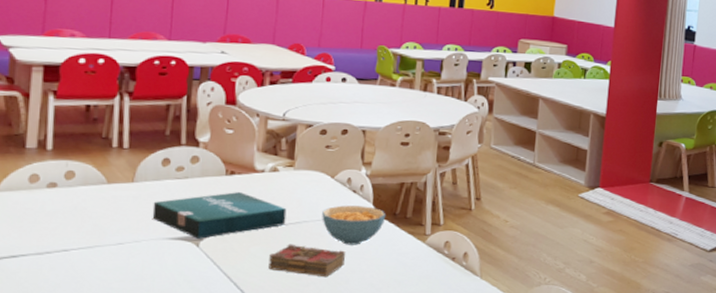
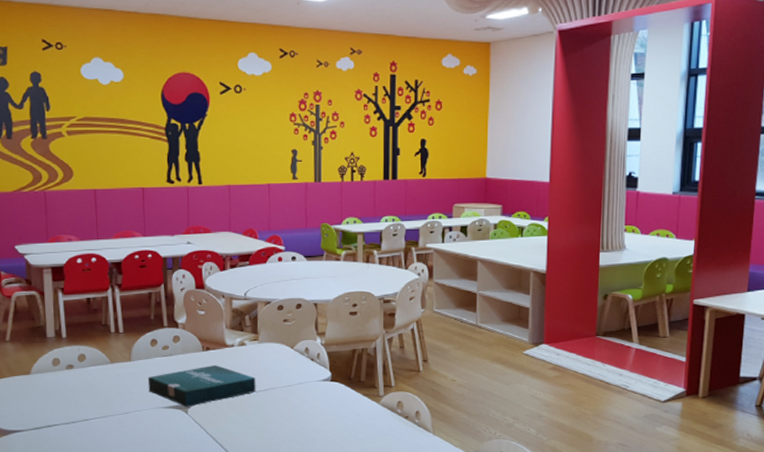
book: present [268,244,345,278] -> none [245,408,309,437]
cereal bowl: present [322,205,386,245] -> none [286,372,342,408]

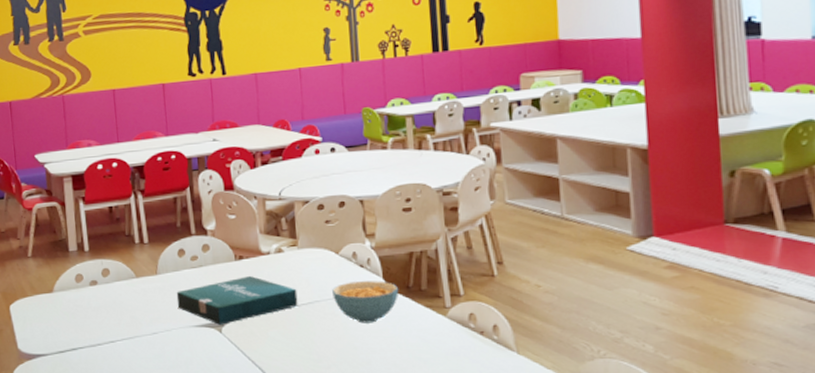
cereal bowl: none [286,372,342,408] -> present [332,281,399,323]

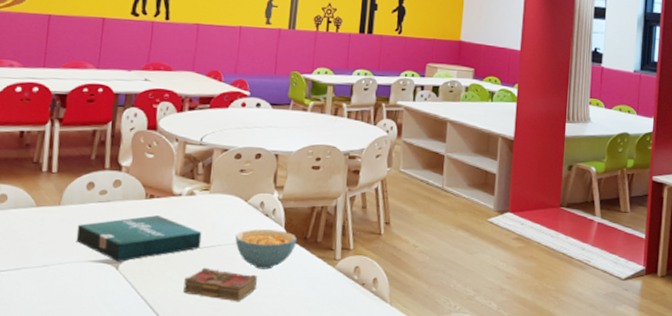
book: none [287,325,363,359] -> present [183,267,257,302]

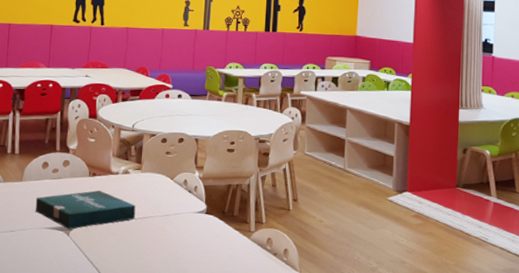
book: present [183,267,257,302] -> none [122,235,183,267]
cereal bowl: present [235,229,298,270] -> none [164,203,217,239]

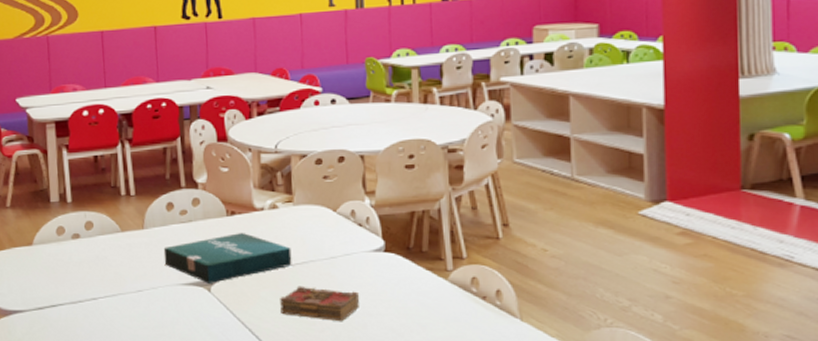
book: none [122,235,183,267] -> present [280,286,359,322]

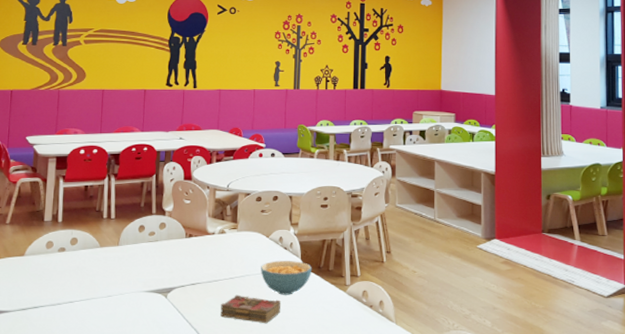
pizza box: present [163,233,292,283] -> none [132,252,233,291]
cereal bowl: none [328,241,399,285] -> present [261,261,312,295]

